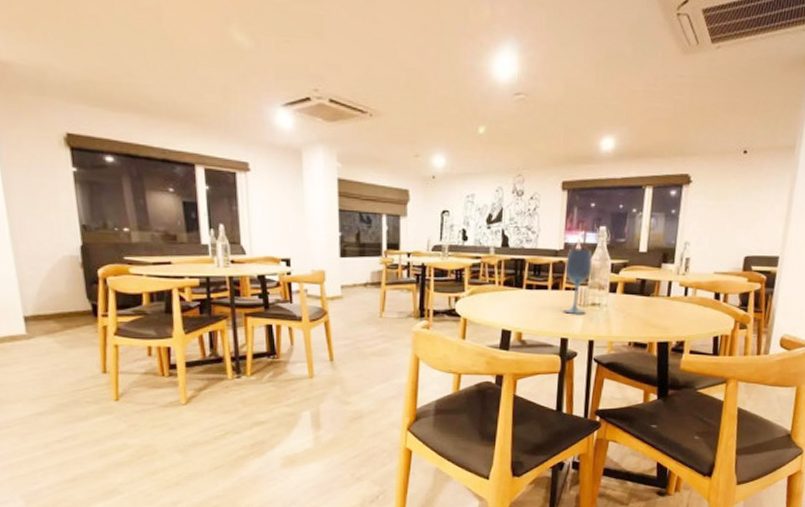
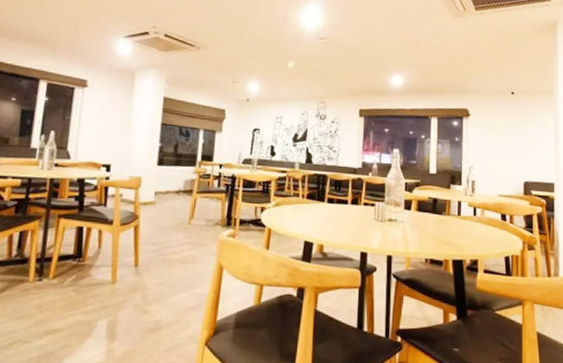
wineglass: present [564,248,593,314] -> none [363,167,388,229]

